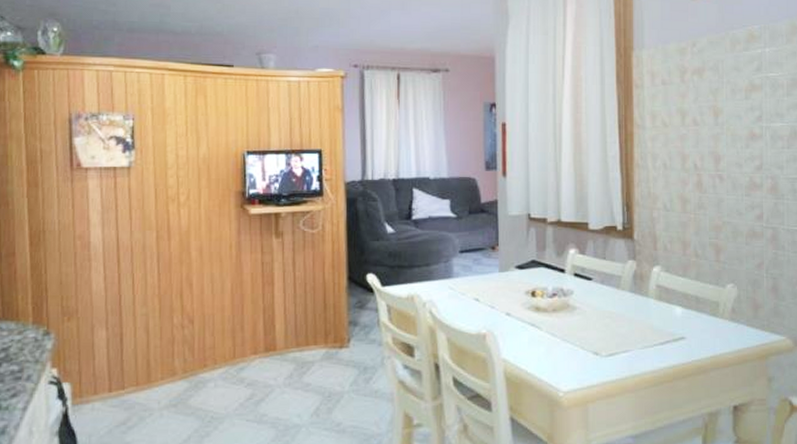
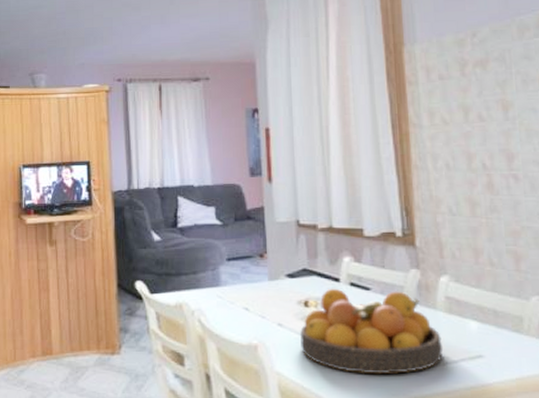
fruit bowl: none [527,278,652,358] -> present [300,288,444,375]

